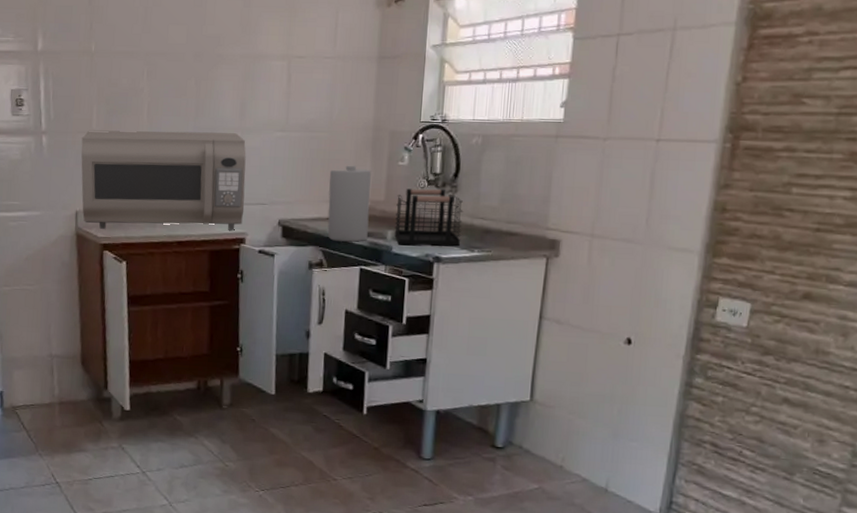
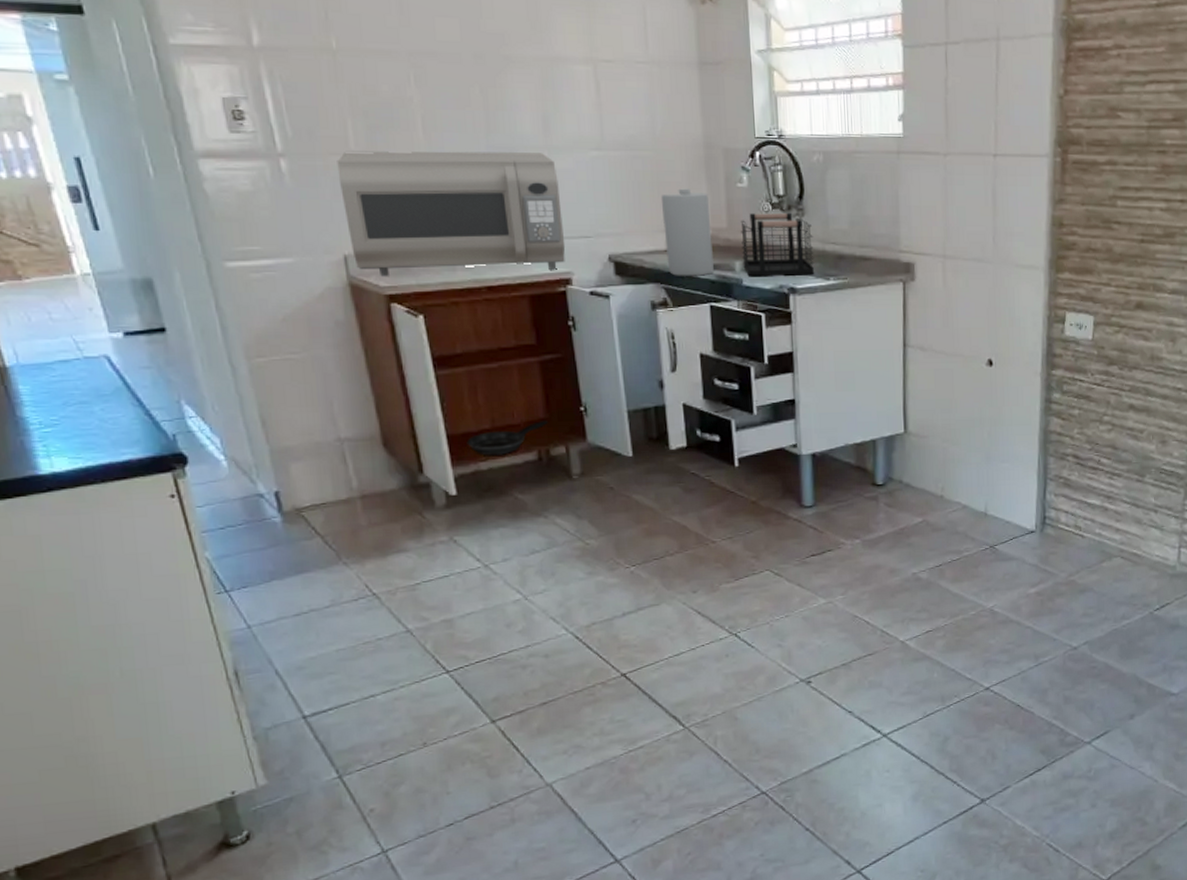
frying pan: none [143,356,210,382] -> present [466,421,549,456]

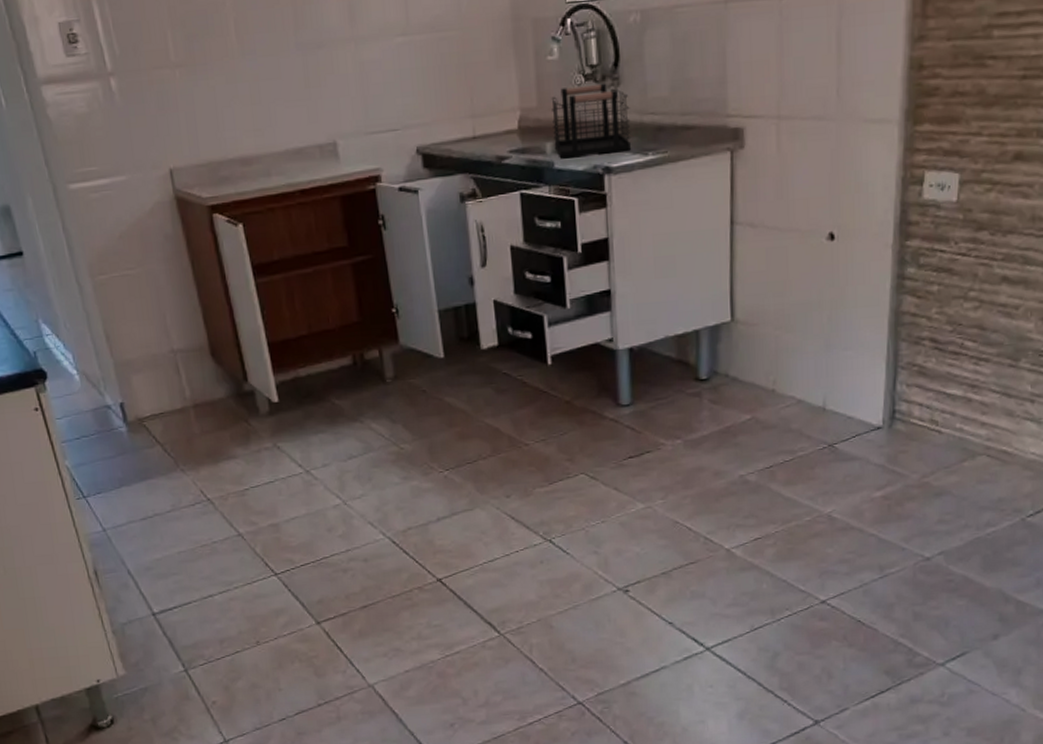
microwave: present [337,151,566,276] -> none [159,45,374,187]
frying pan: present [466,421,549,456] -> none [286,324,363,362]
paper towel holder: present [660,188,714,276] -> none [467,67,524,164]

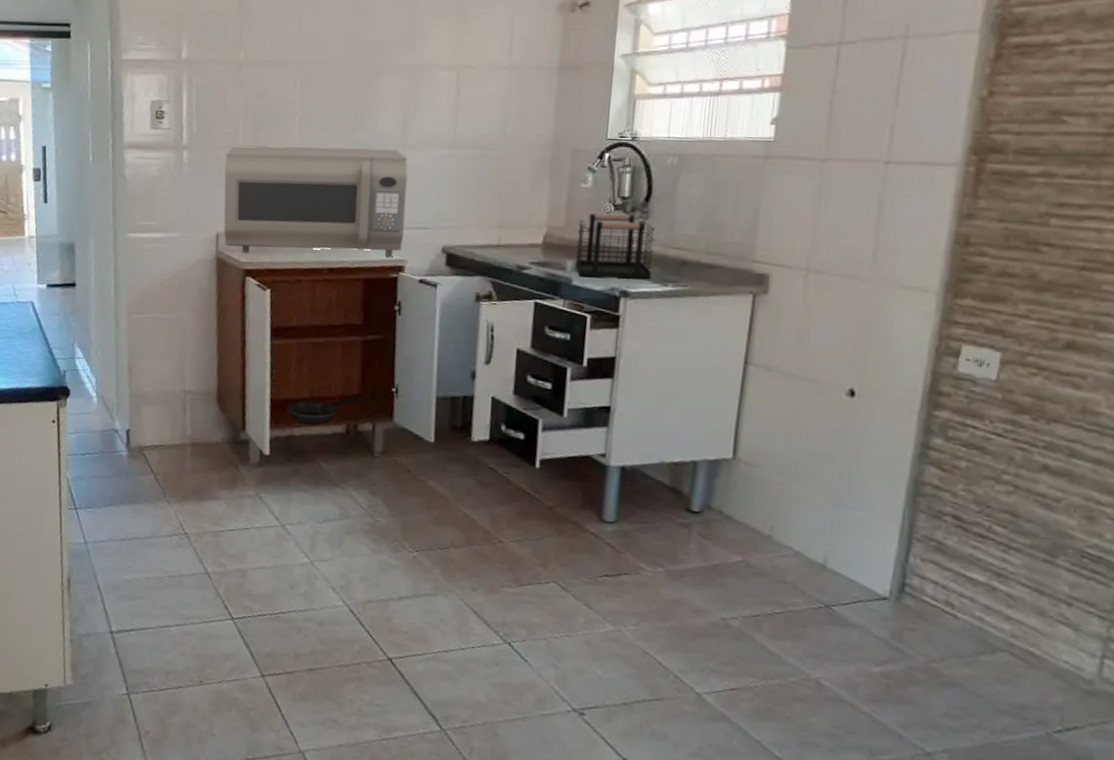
microwave: none [159,45,374,187] -> present [223,145,408,257]
frying pan: none [286,324,363,362] -> present [286,396,362,424]

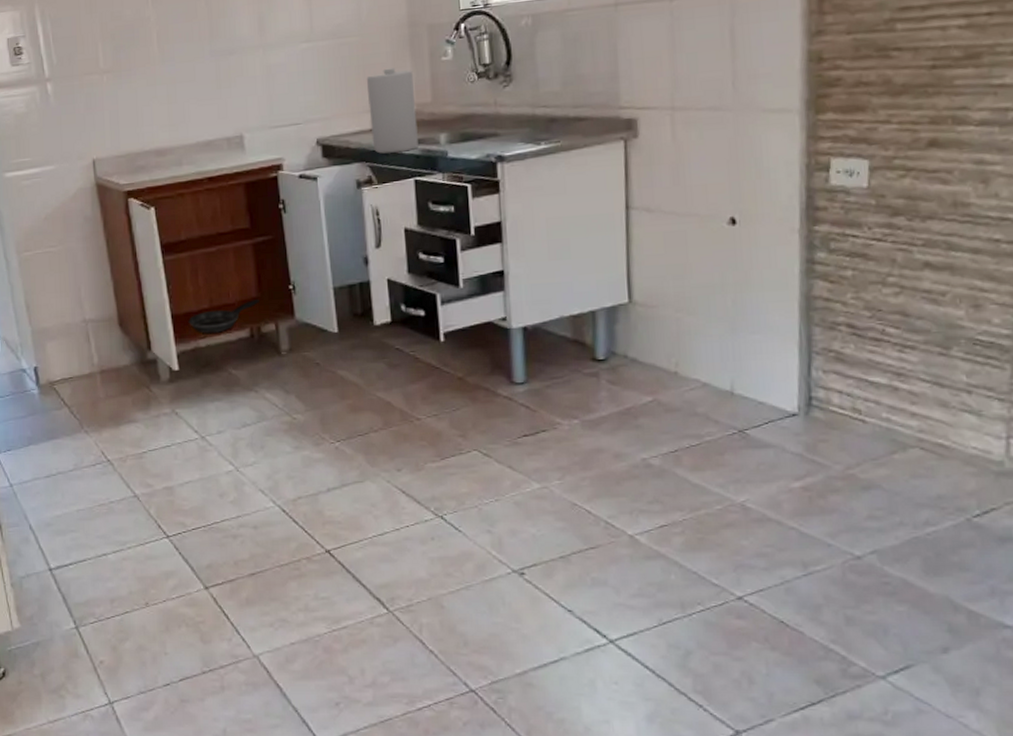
microwave: present [223,145,408,257] -> none [89,51,277,175]
paper towel holder: none [498,186,549,273] -> present [366,68,418,154]
dish rack: present [575,213,655,280] -> none [445,80,524,149]

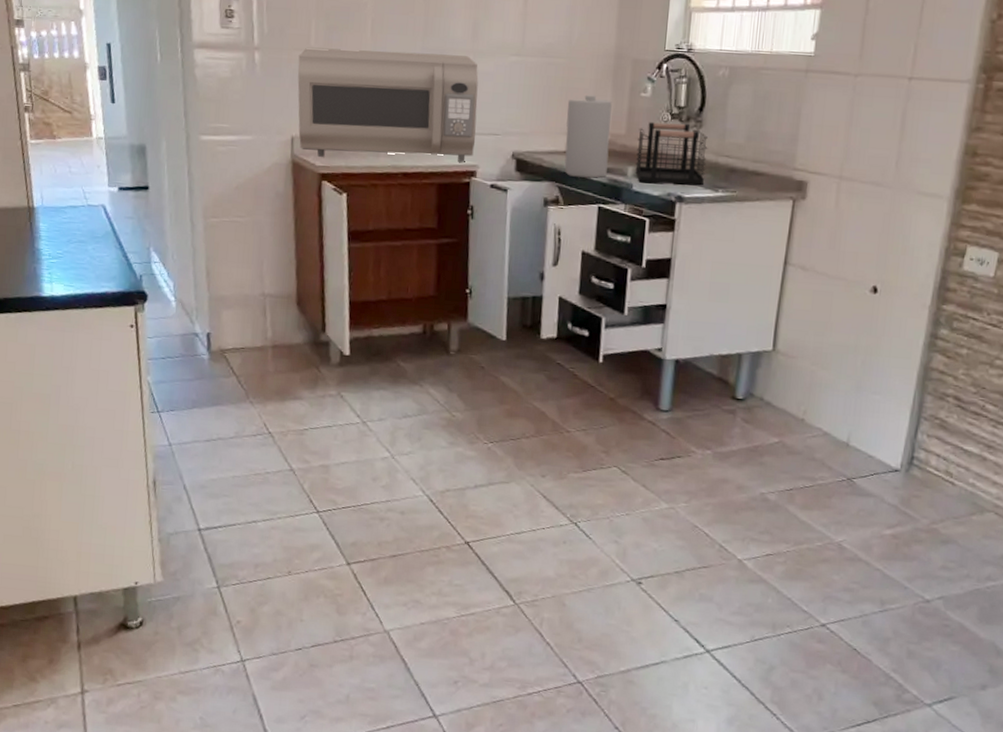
microwave: none [89,51,277,175] -> present [297,47,479,162]
frying pan: present [188,299,261,334] -> none [365,298,437,325]
dish rack: none [445,80,524,149] -> present [635,122,708,186]

